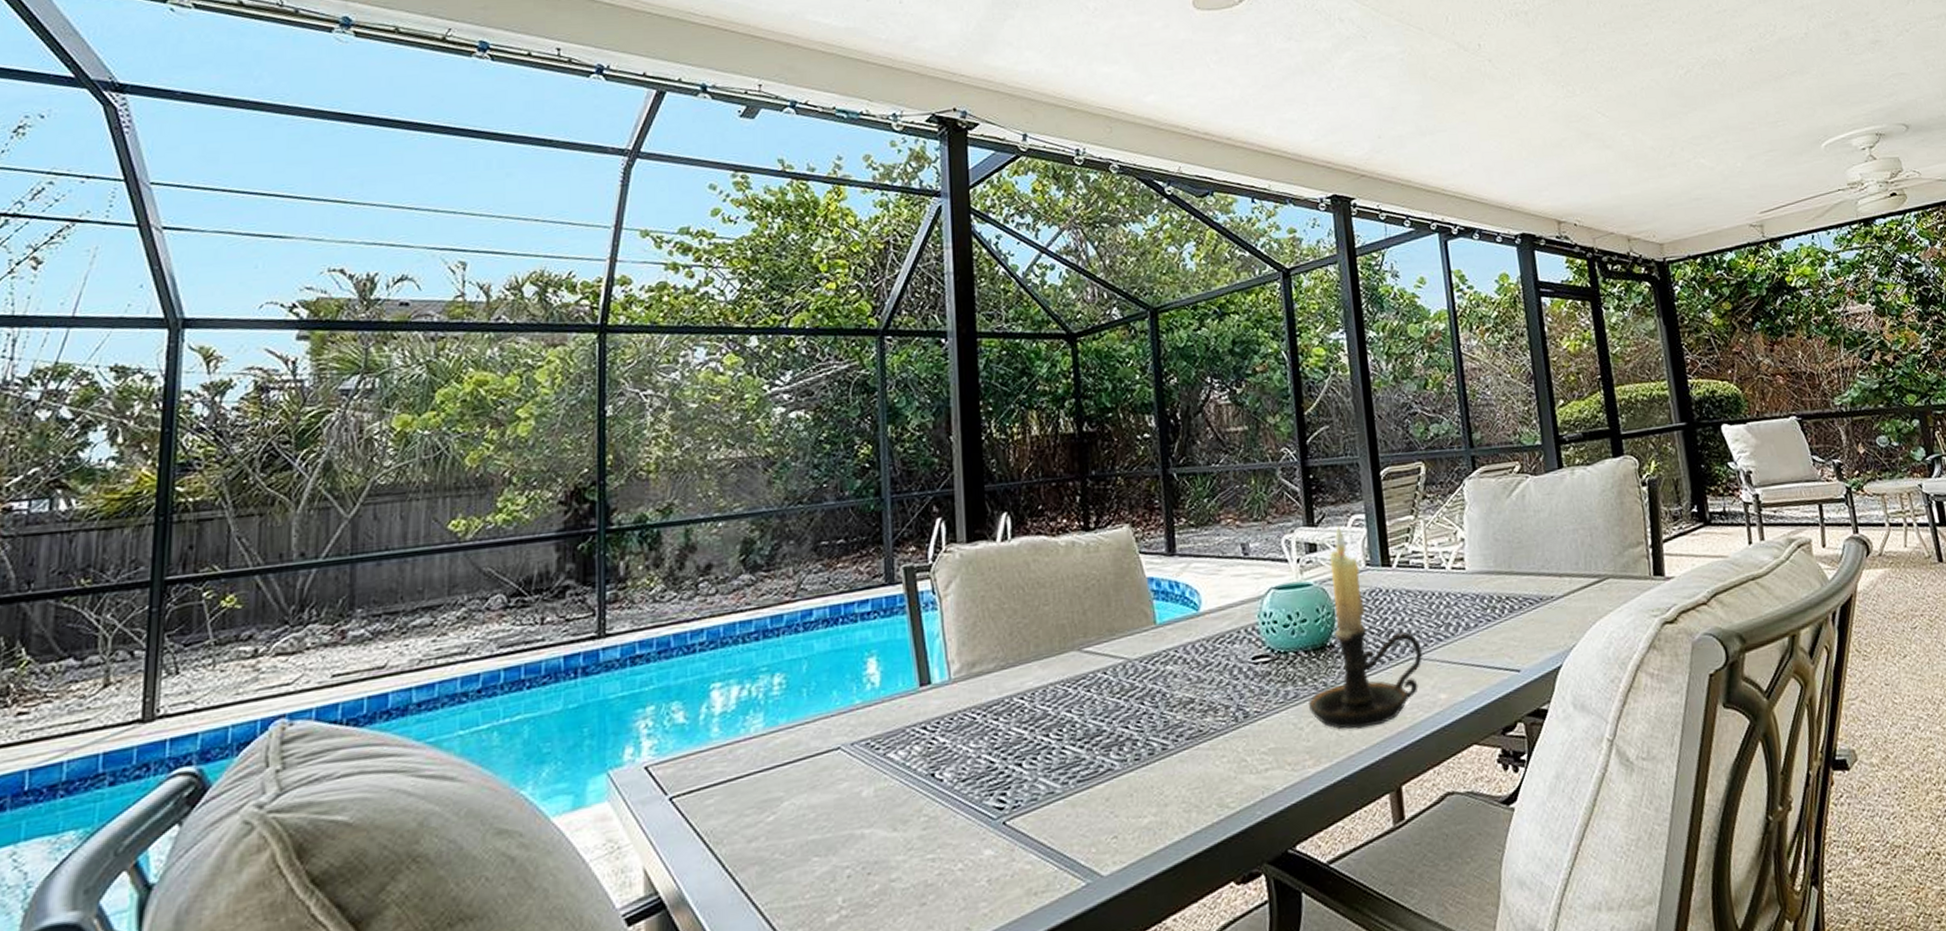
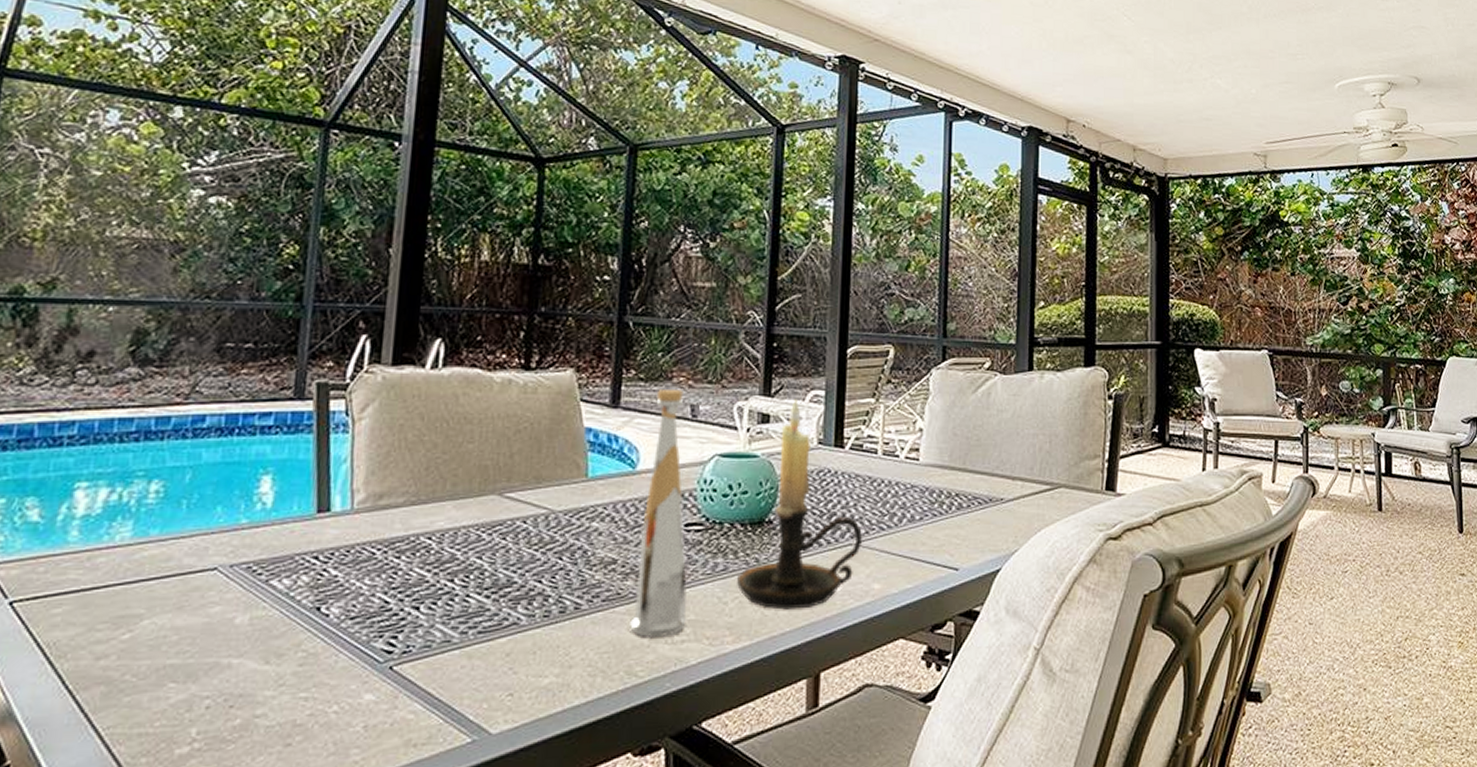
bottle: none [1208,531,1267,770] -> present [630,390,687,637]

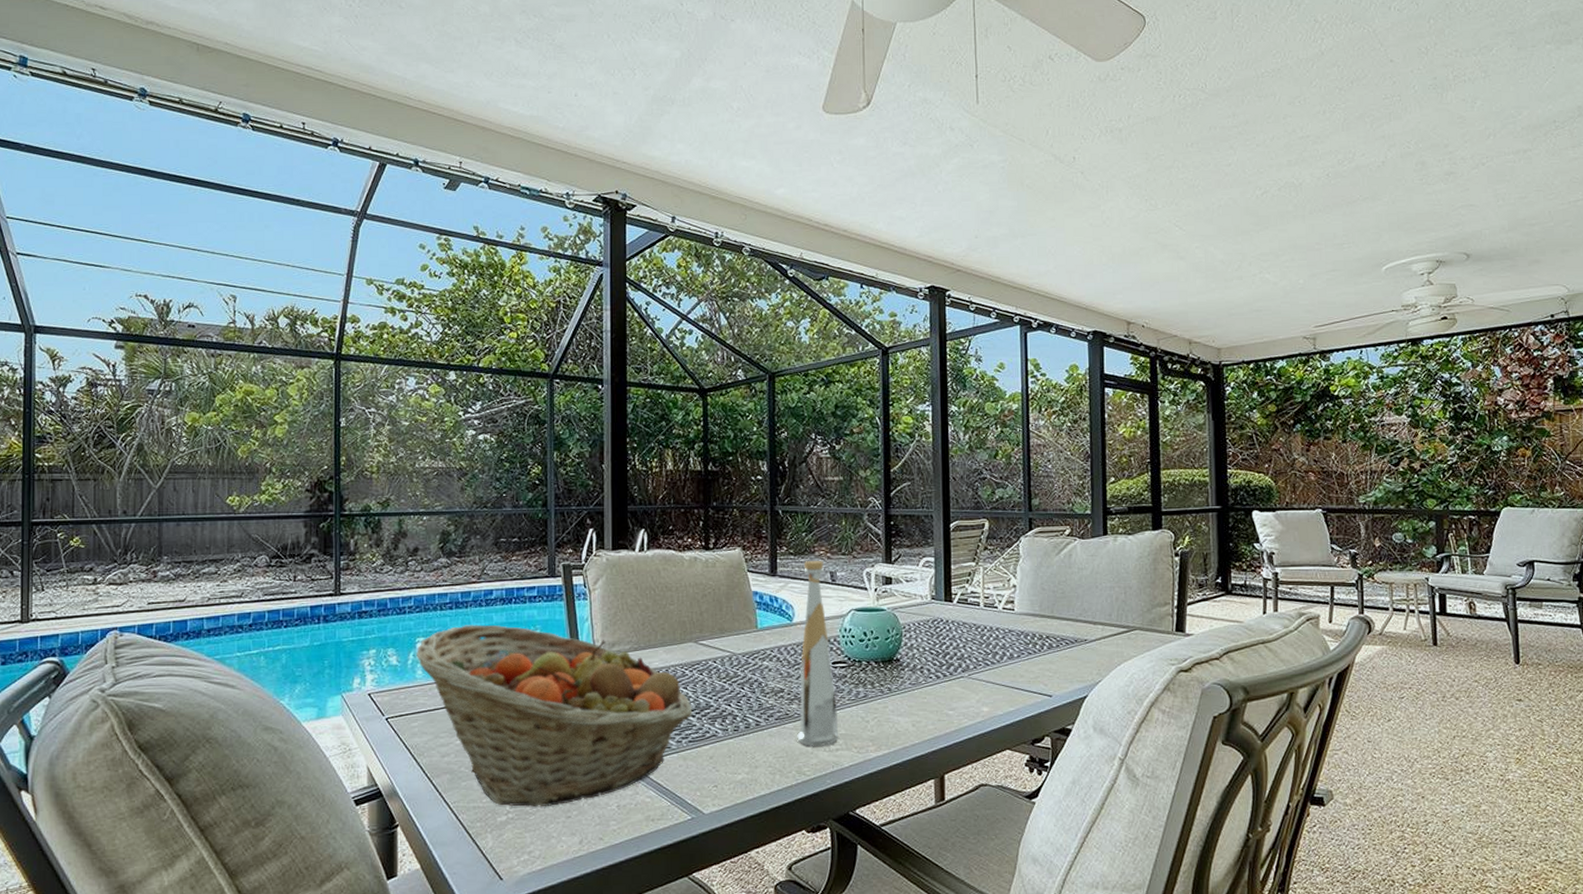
fruit basket: none [72,464,487,732] -> present [416,624,692,807]
candle holder: present [737,399,863,610] -> none [875,565,972,727]

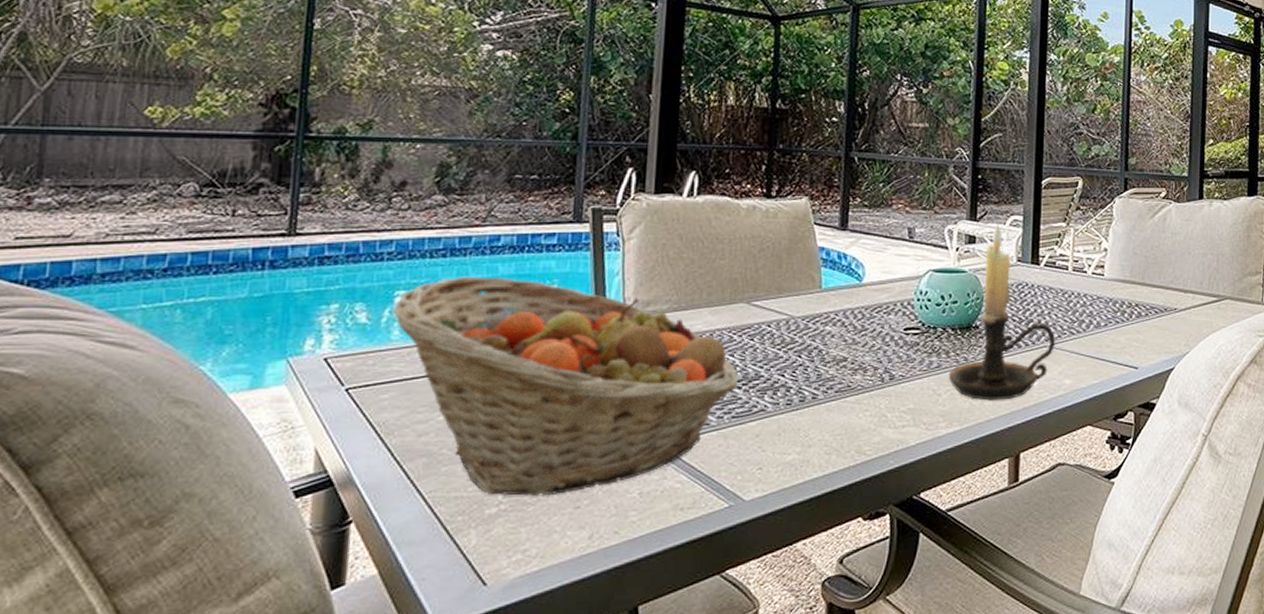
bottle: present [797,561,839,746] -> none [859,215,907,422]
candle holder: none [875,565,972,727] -> present [949,223,1056,401]

